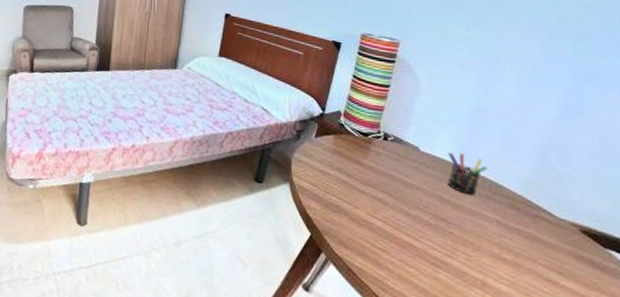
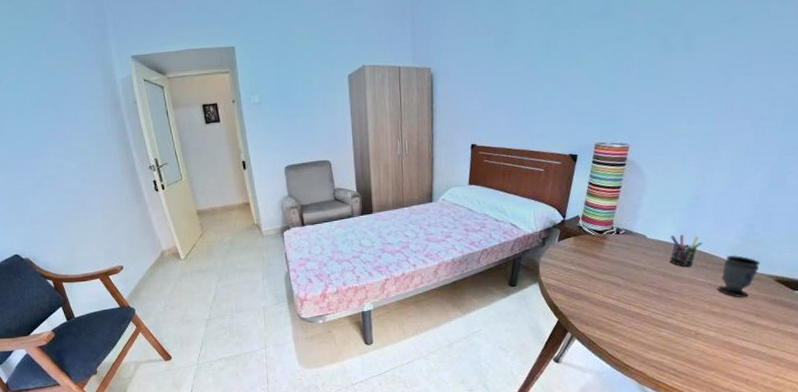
cup: none [507,189,560,247] -> present [717,254,761,298]

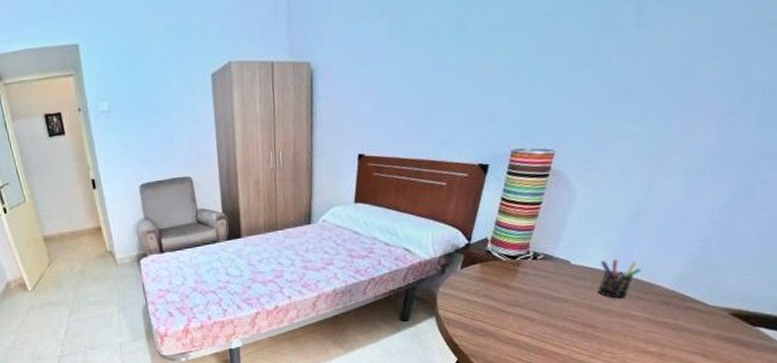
cup: present [717,254,761,298] -> none [656,283,714,335]

